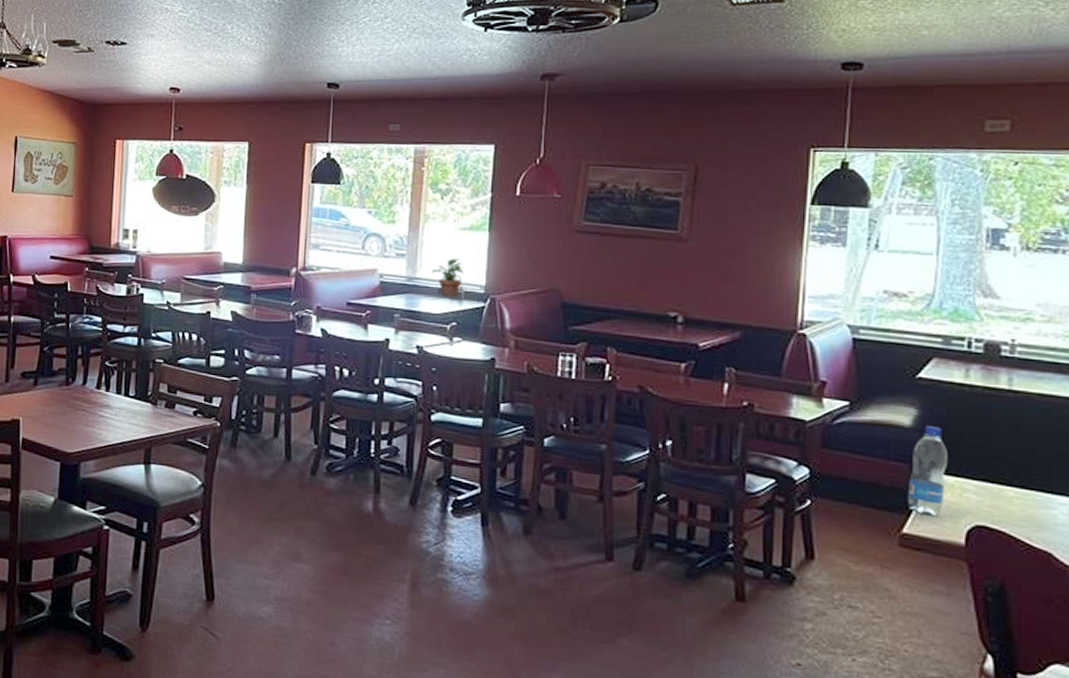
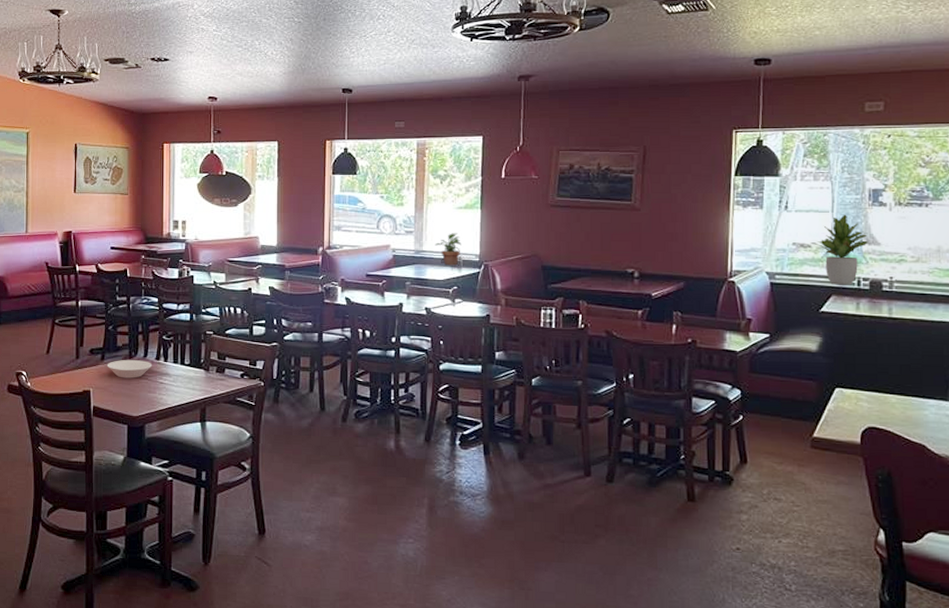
dish: none [39,386,92,409] -> present [107,360,153,378]
bottle: present [907,426,949,515] -> none [816,350,846,421]
potted plant: none [912,258,984,347] -> present [814,214,868,285]

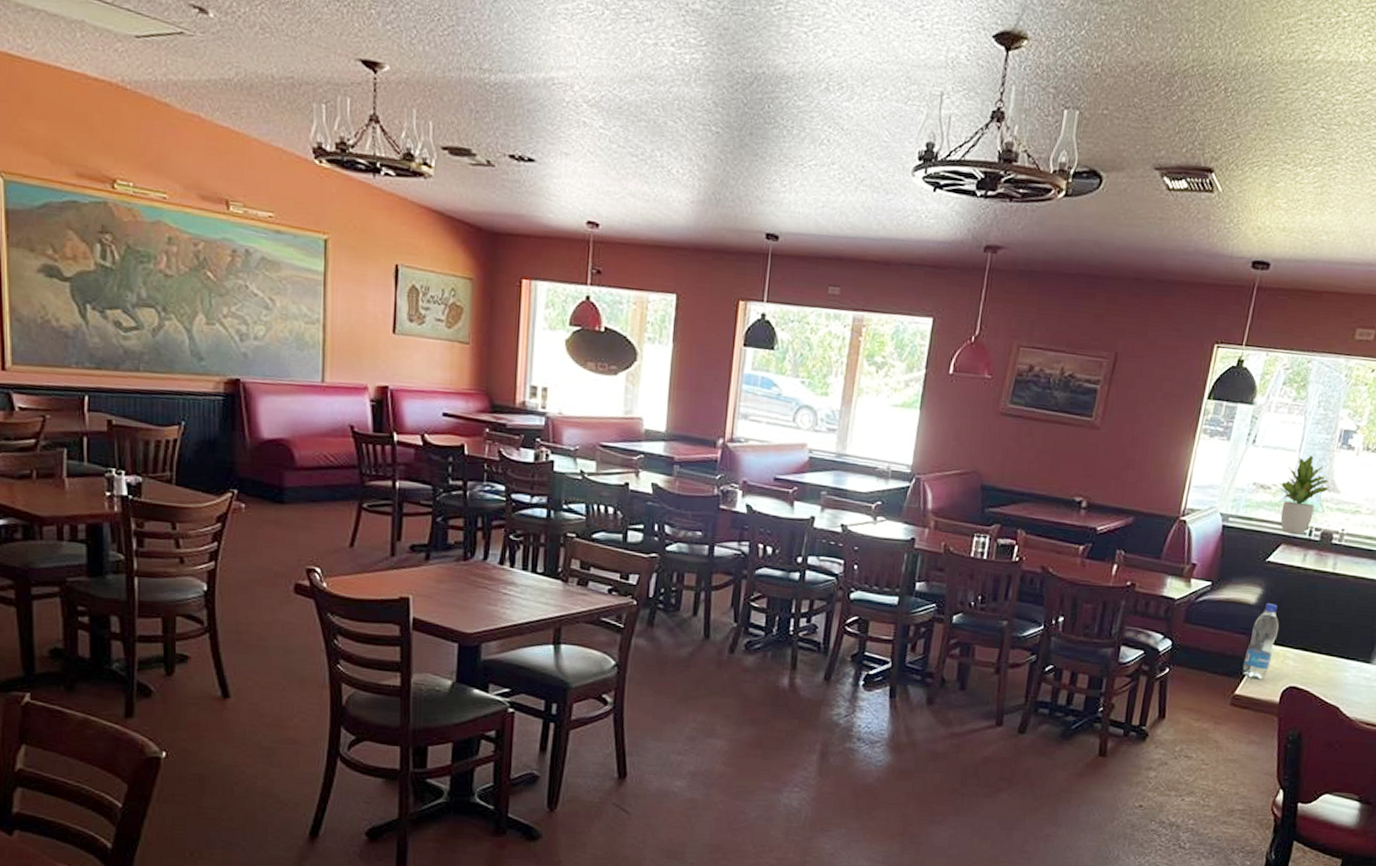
dish: present [107,360,153,378] -> none [432,561,494,586]
potted plant: present [435,233,461,266] -> none [861,436,892,477]
bottle: none [816,350,846,421] -> present [1242,603,1280,679]

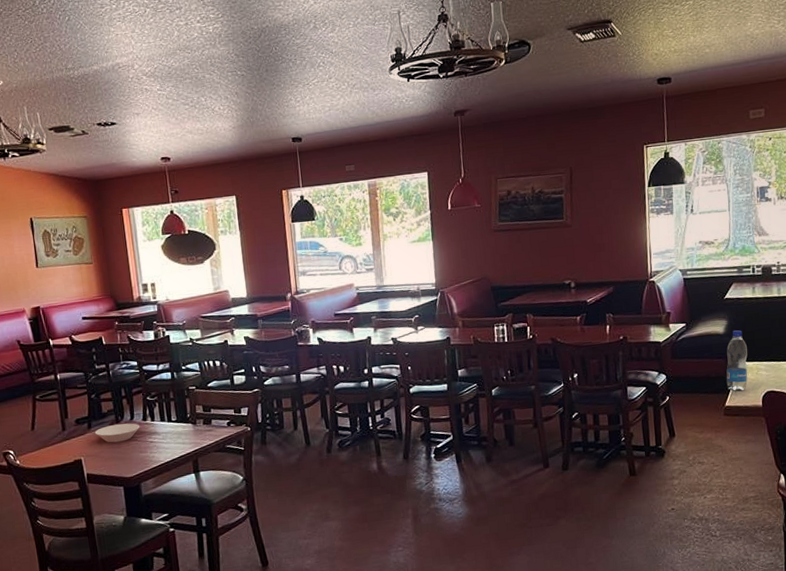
dish: none [432,561,494,586] -> present [94,423,141,443]
potted plant: present [1274,455,1329,535] -> none [716,211,759,274]

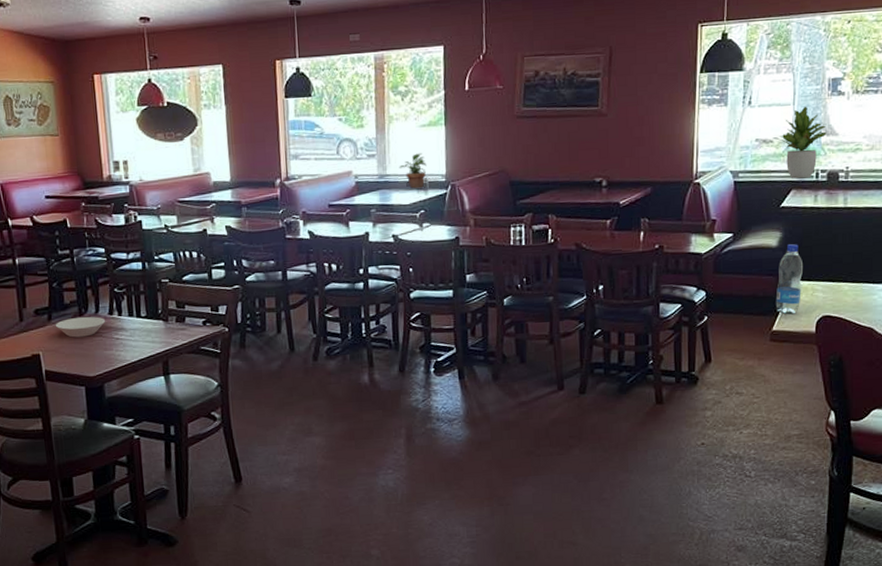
potted plant: none [394,265,418,297] -> present [399,153,427,189]
potted plant: none [716,211,759,274] -> present [776,106,827,179]

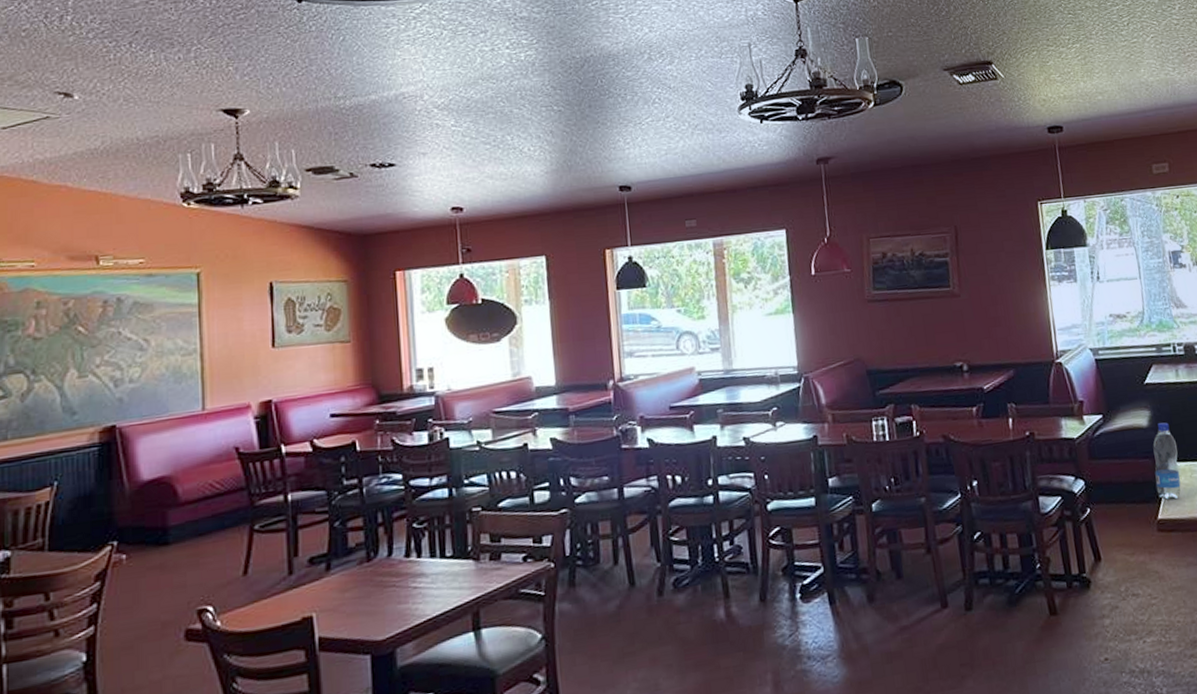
dish: present [55,317,106,338] -> none [334,561,401,591]
potted plant: present [399,153,427,189] -> none [746,344,776,384]
potted plant: present [776,106,827,179] -> none [1129,279,1176,354]

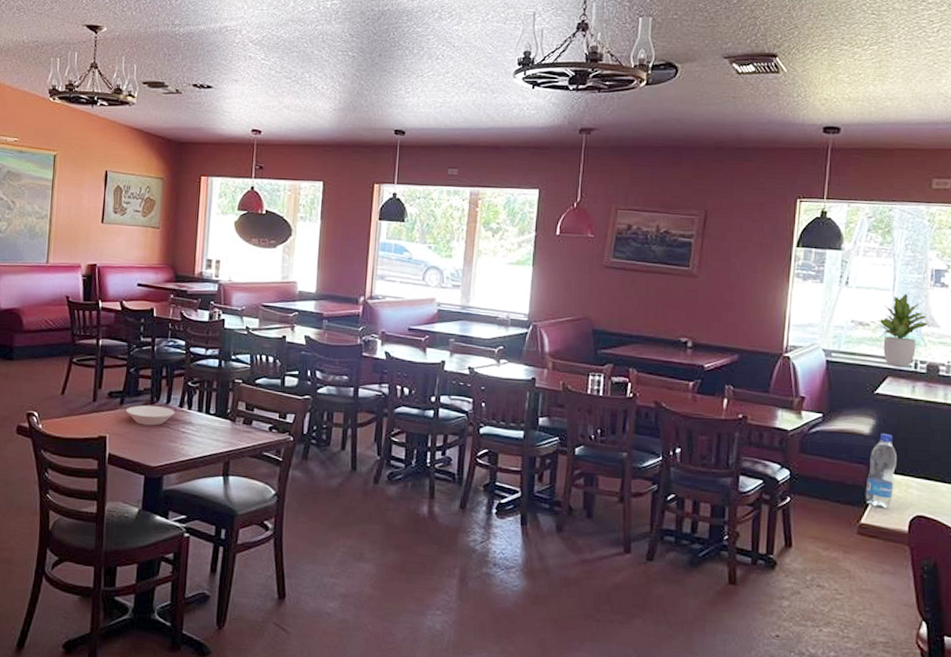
dish: none [334,561,401,591] -> present [126,405,175,426]
potted plant: none [1129,279,1176,354] -> present [873,293,928,367]

